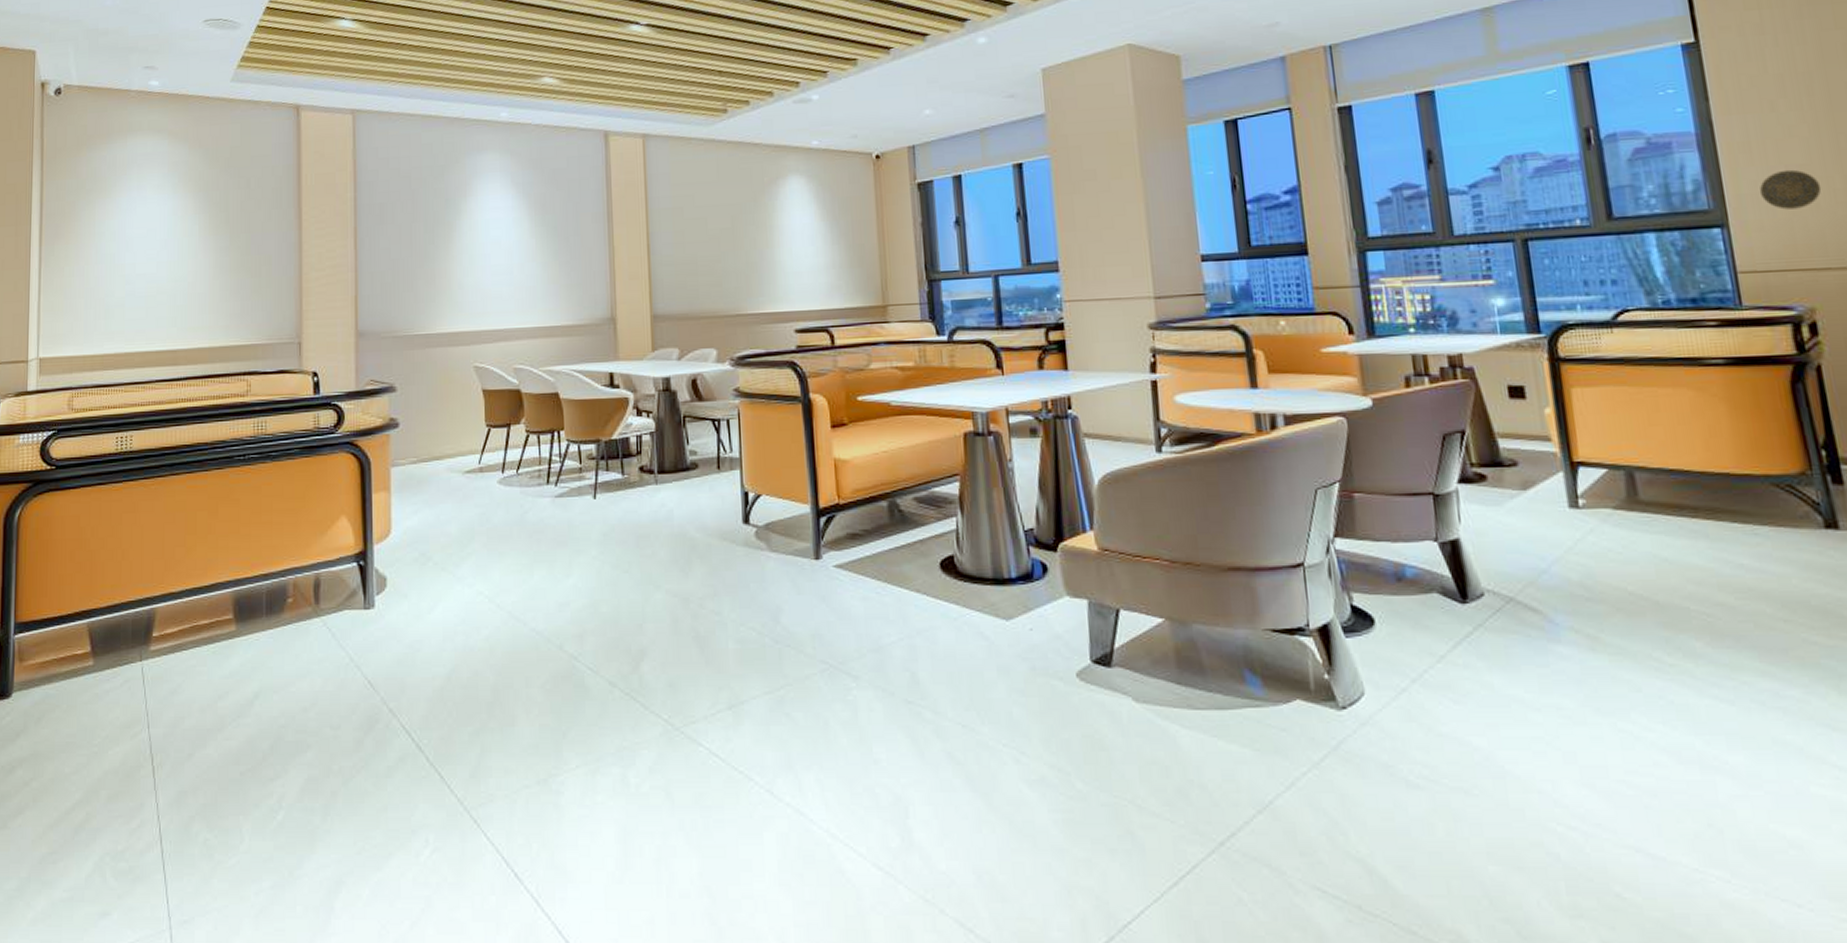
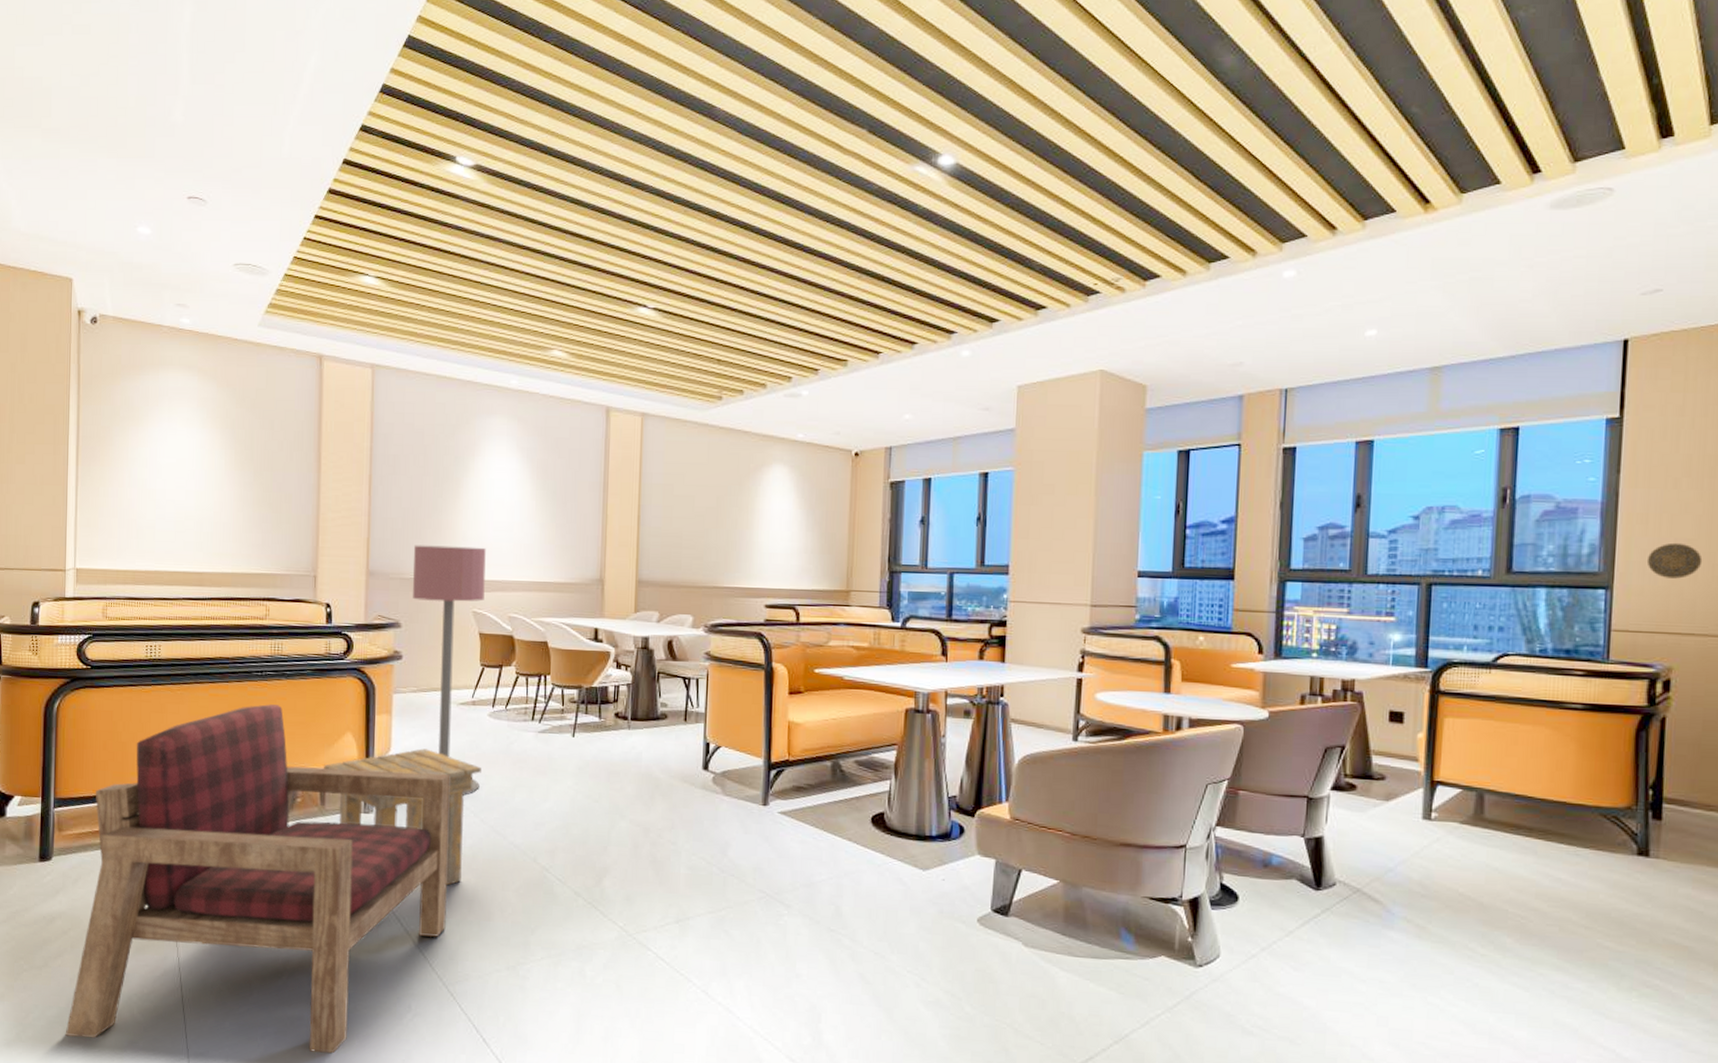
armchair: none [26,492,464,913] -> present [65,704,450,1054]
side table: none [316,527,494,688] -> present [323,748,481,886]
floor lamp: none [405,294,493,578] -> present [413,545,486,796]

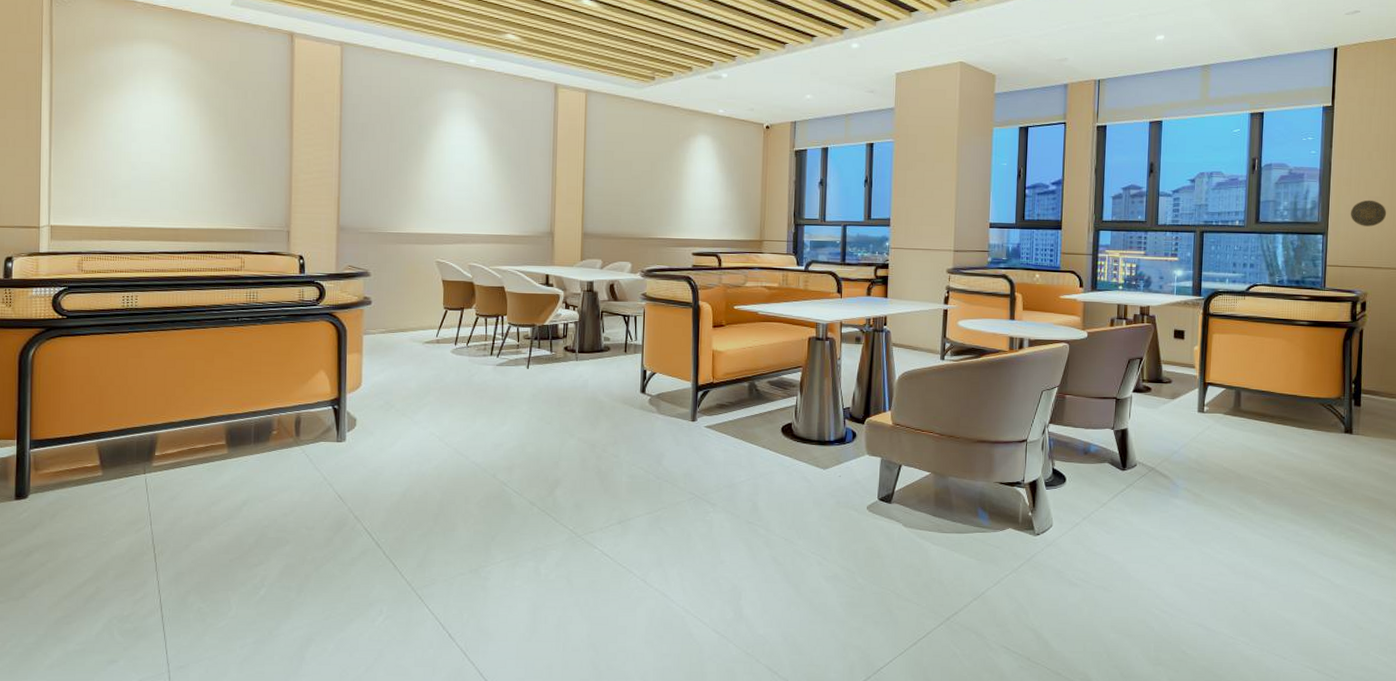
armchair: present [65,704,450,1054] -> none [43,347,417,661]
side table: present [323,748,481,886] -> none [297,383,445,502]
floor lamp: present [413,545,486,796] -> none [381,203,448,423]

